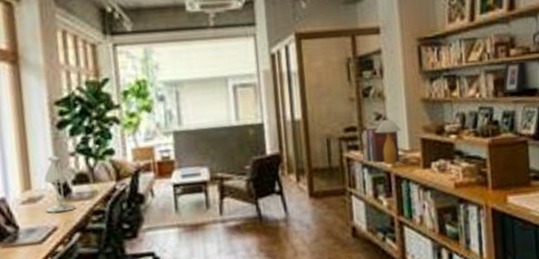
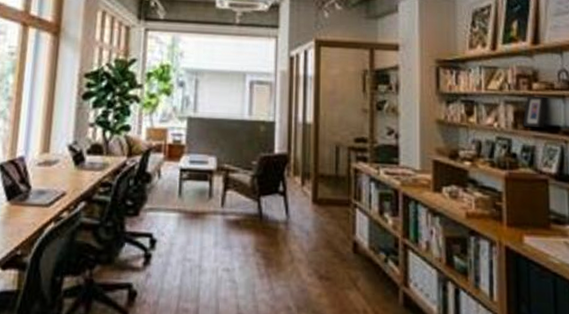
desk lamp: present [44,156,76,214] -> none [58,124,86,180]
books: present [361,128,400,163] -> none [371,142,410,181]
table lamp: present [374,116,402,165] -> none [385,133,414,183]

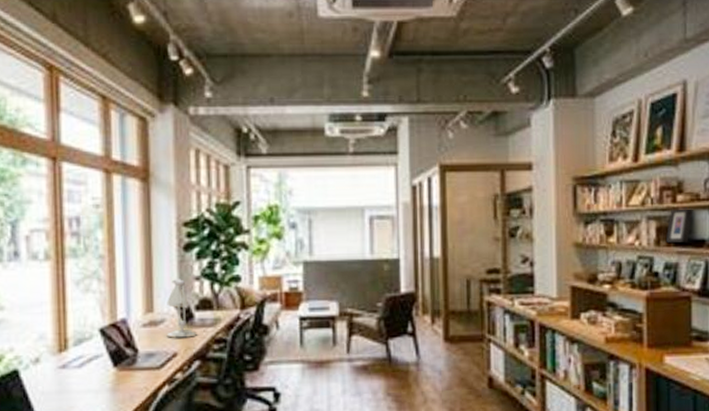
desk lamp: none [58,124,86,180] -> present [166,279,197,339]

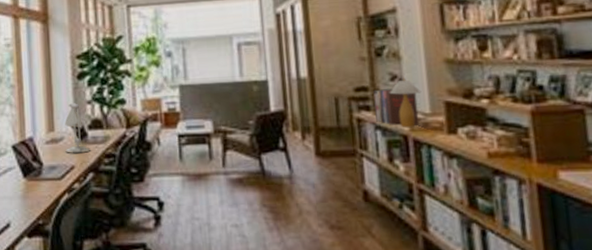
books: none [505,272,546,310] -> present [373,89,420,125]
table lamp: none [520,260,550,313] -> present [389,77,422,128]
picture frame: present [665,207,693,244] -> none [548,19,579,56]

